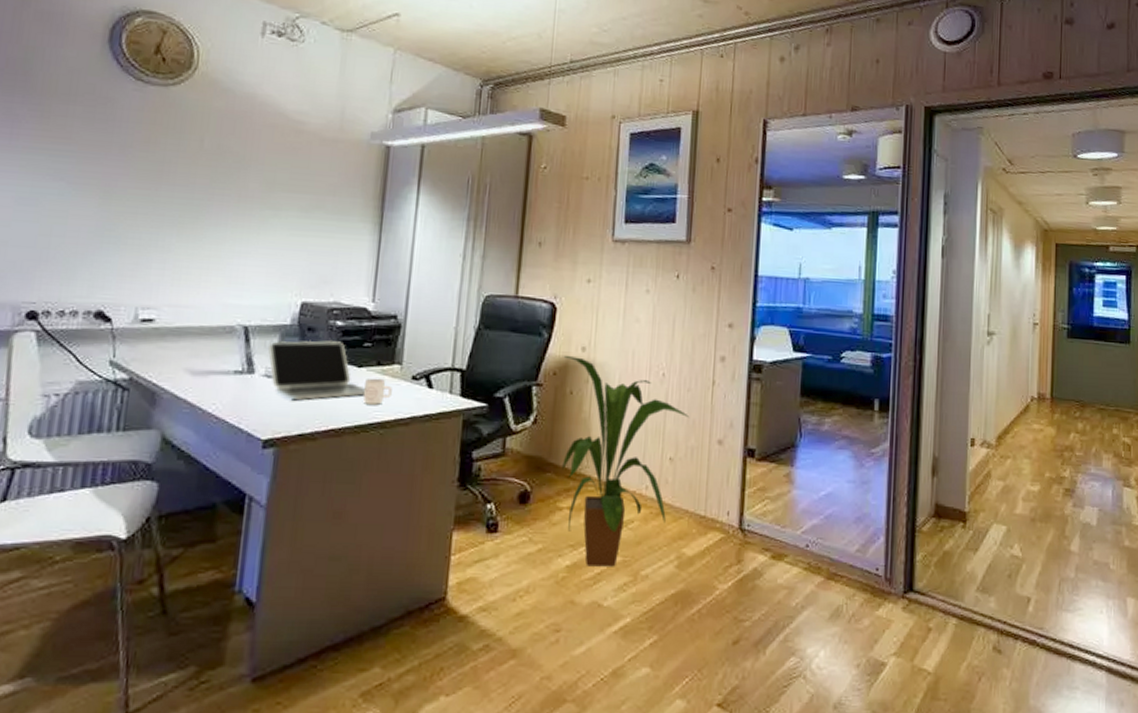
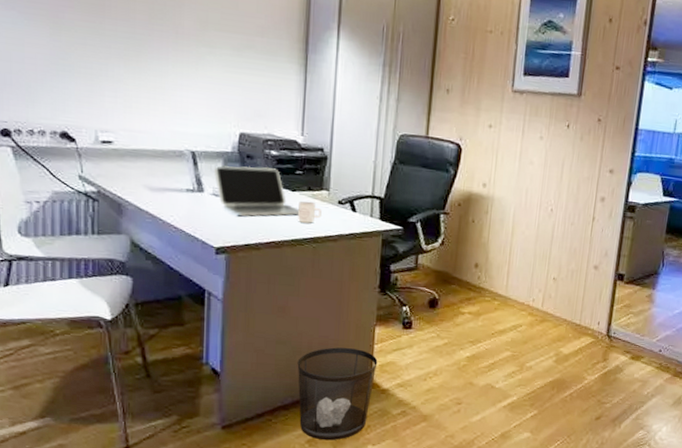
waste bin: none [352,562,455,692] -> present [297,347,378,441]
house plant: present [562,356,688,567] -> none [465,190,571,359]

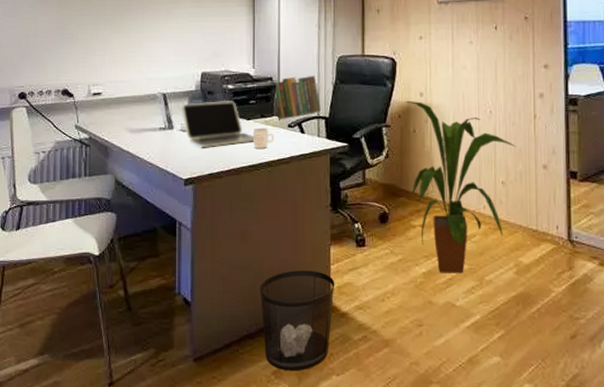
books: none [322,150,376,196] -> present [273,75,321,120]
house plant: none [465,190,571,359] -> present [405,101,515,274]

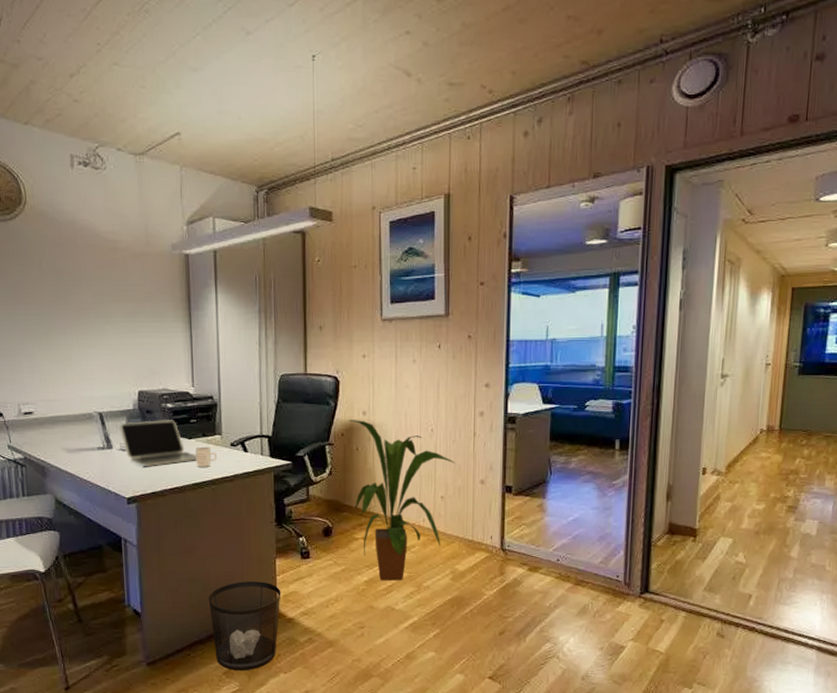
books: present [273,75,321,120] -> none [214,393,264,439]

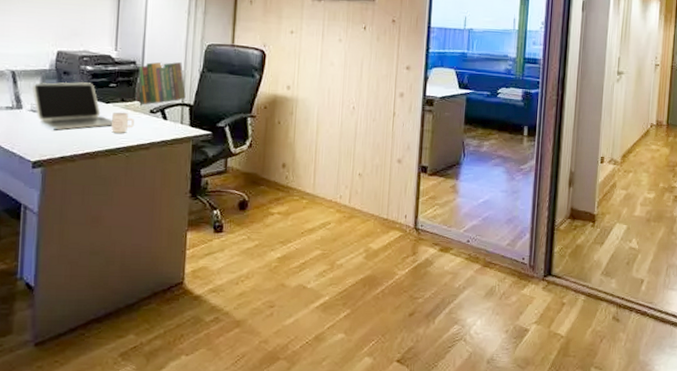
waste bin: present [208,581,281,671] -> none [110,255,190,353]
books: none [214,393,264,439] -> present [135,61,186,105]
house plant: present [348,420,455,581] -> none [272,93,374,258]

